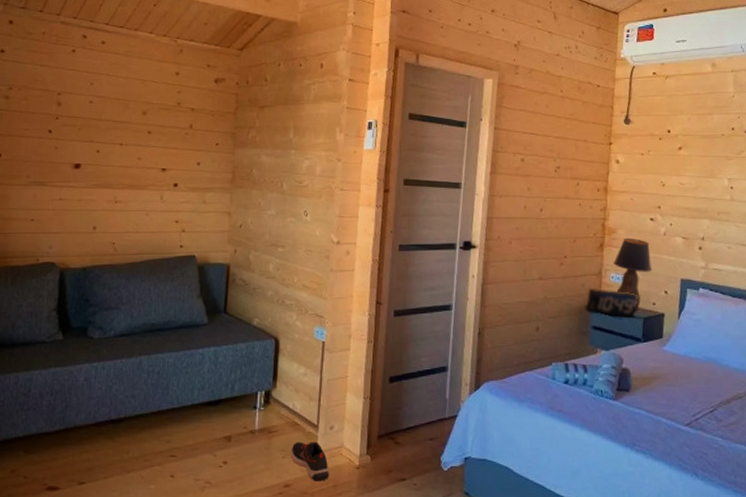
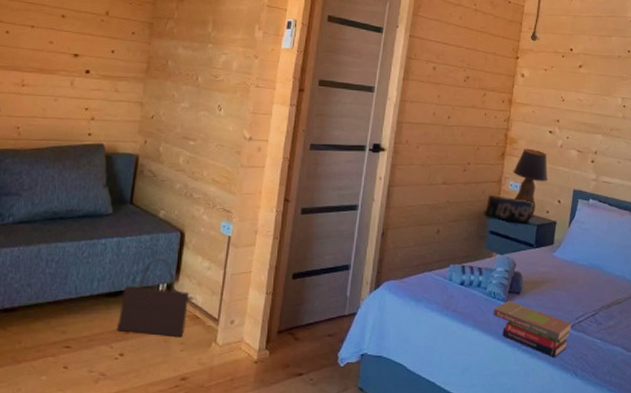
tote bag: none [218,366,292,445] -> present [116,258,194,338]
athletic shoe: present [291,441,329,482] -> none [189,335,227,375]
books: none [601,398,688,457] -> present [492,300,572,357]

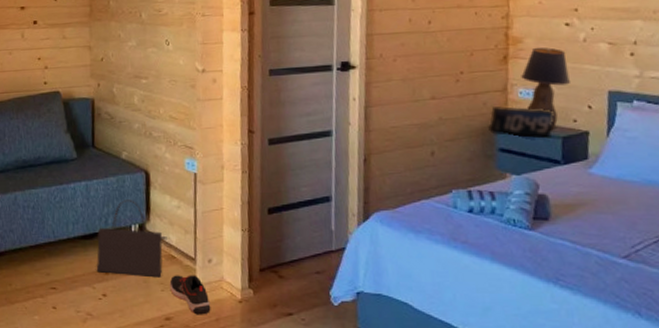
athletic shoe: none [189,335,227,375] -> present [169,275,211,315]
books: present [492,300,572,357] -> none [515,228,626,293]

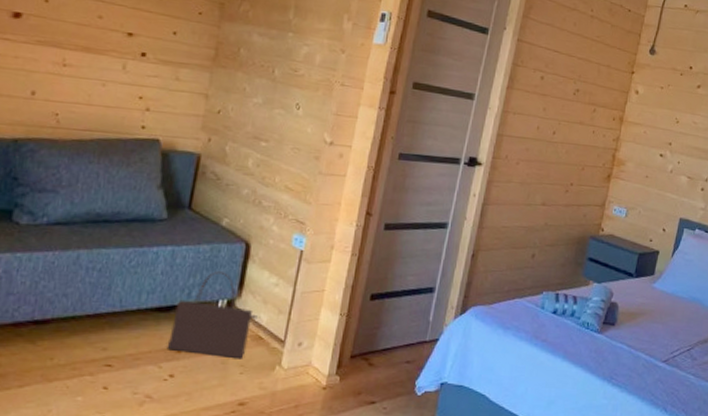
athletic shoe: present [169,275,211,315] -> none [250,357,292,401]
alarm clock: present [488,106,554,139] -> none [583,219,637,254]
table lamp: present [521,47,571,131] -> none [617,171,656,247]

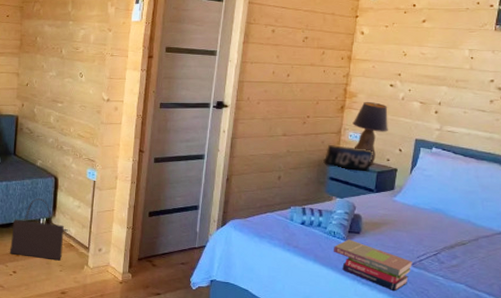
alarm clock: none [583,219,637,254] -> present [323,145,373,172]
books: none [584,332,666,392] -> present [333,239,412,291]
table lamp: none [617,171,656,247] -> present [352,101,389,166]

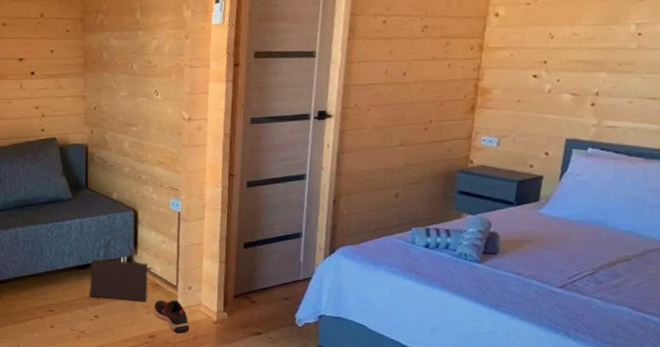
athletic shoe: none [67,259,98,291] -> present [153,300,190,334]
alarm clock: present [323,145,373,172] -> none [450,152,512,182]
books: present [333,239,412,291] -> none [464,261,563,318]
table lamp: present [352,101,389,166] -> none [486,97,532,175]

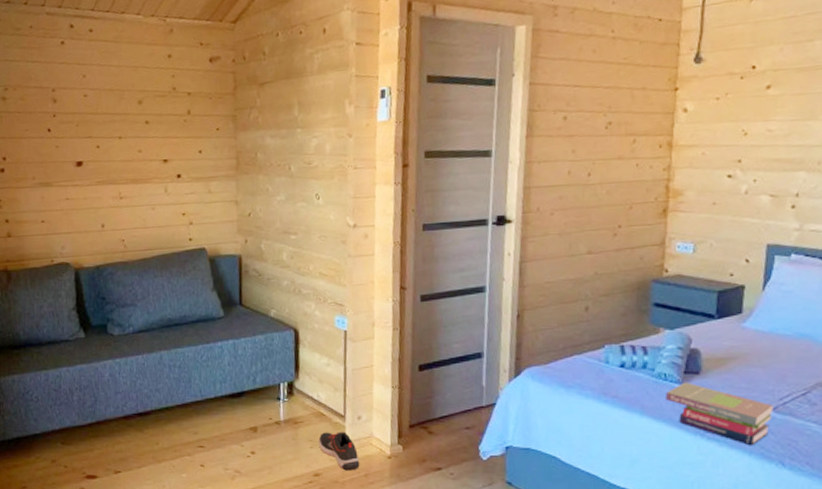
tote bag: present [89,235,153,302] -> none [244,358,317,435]
books: none [464,261,563,318] -> present [664,382,774,445]

